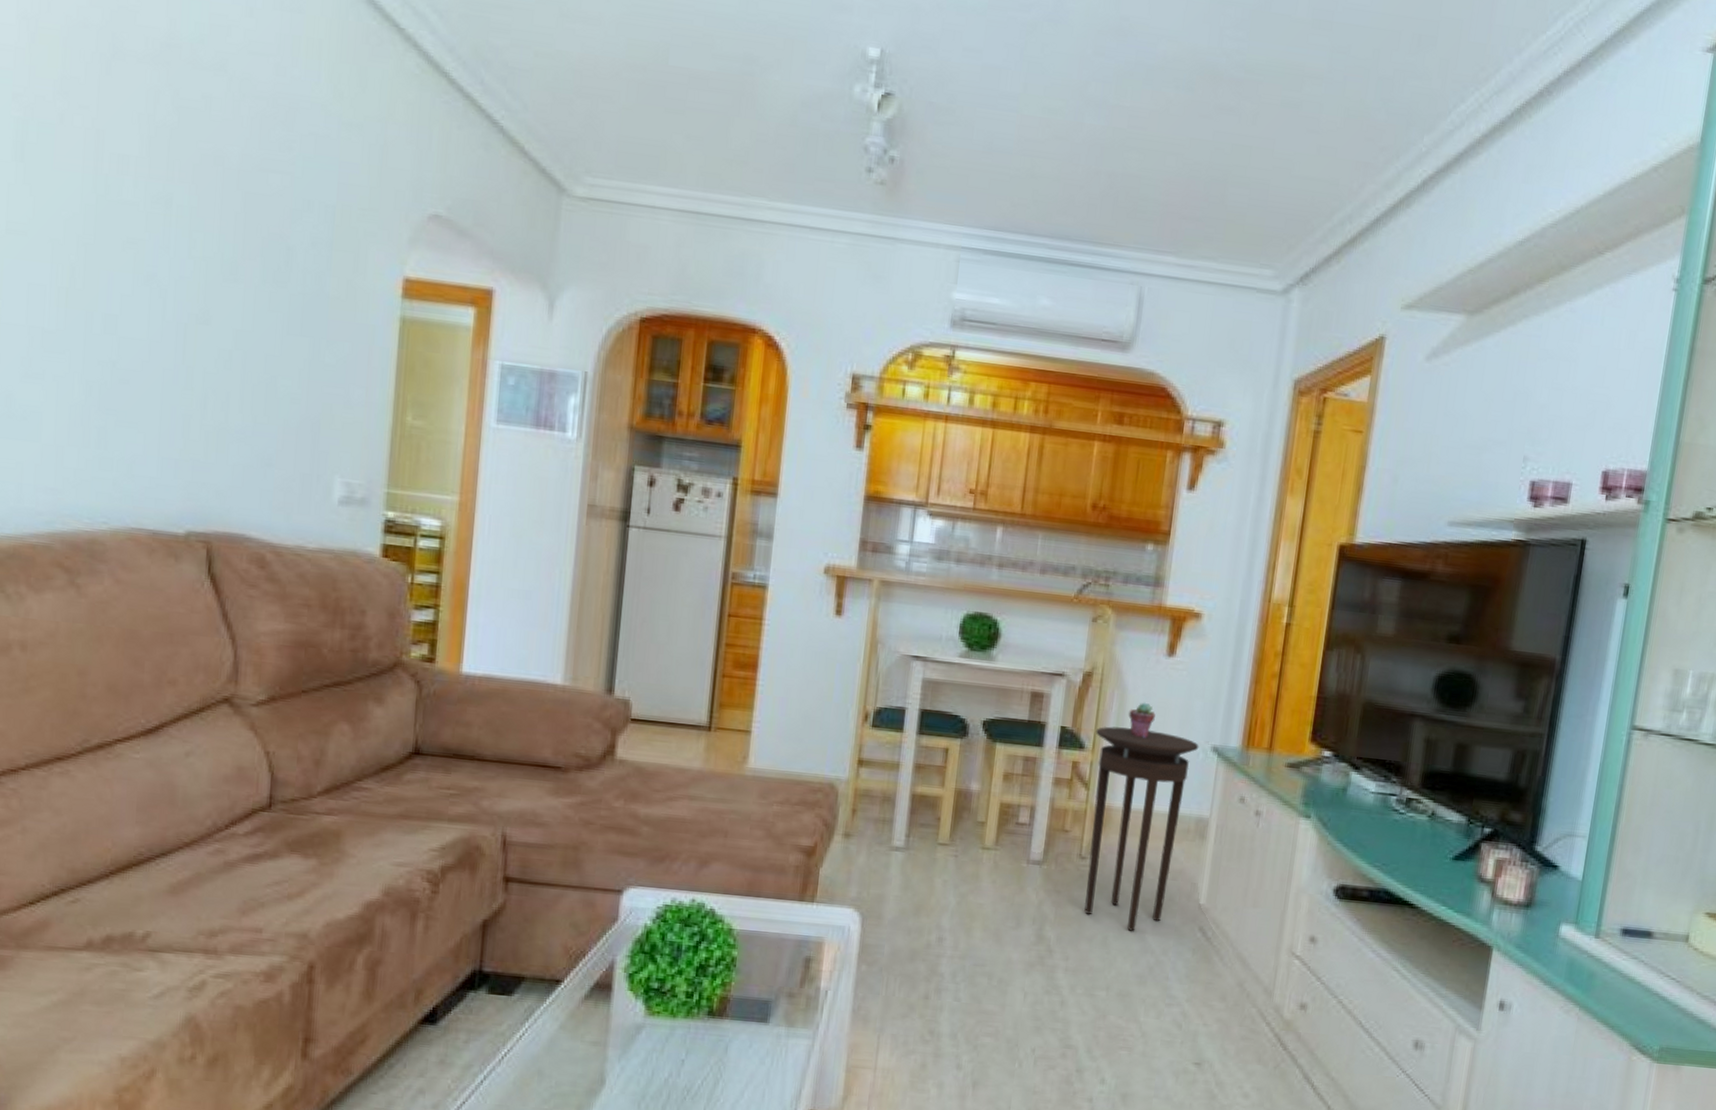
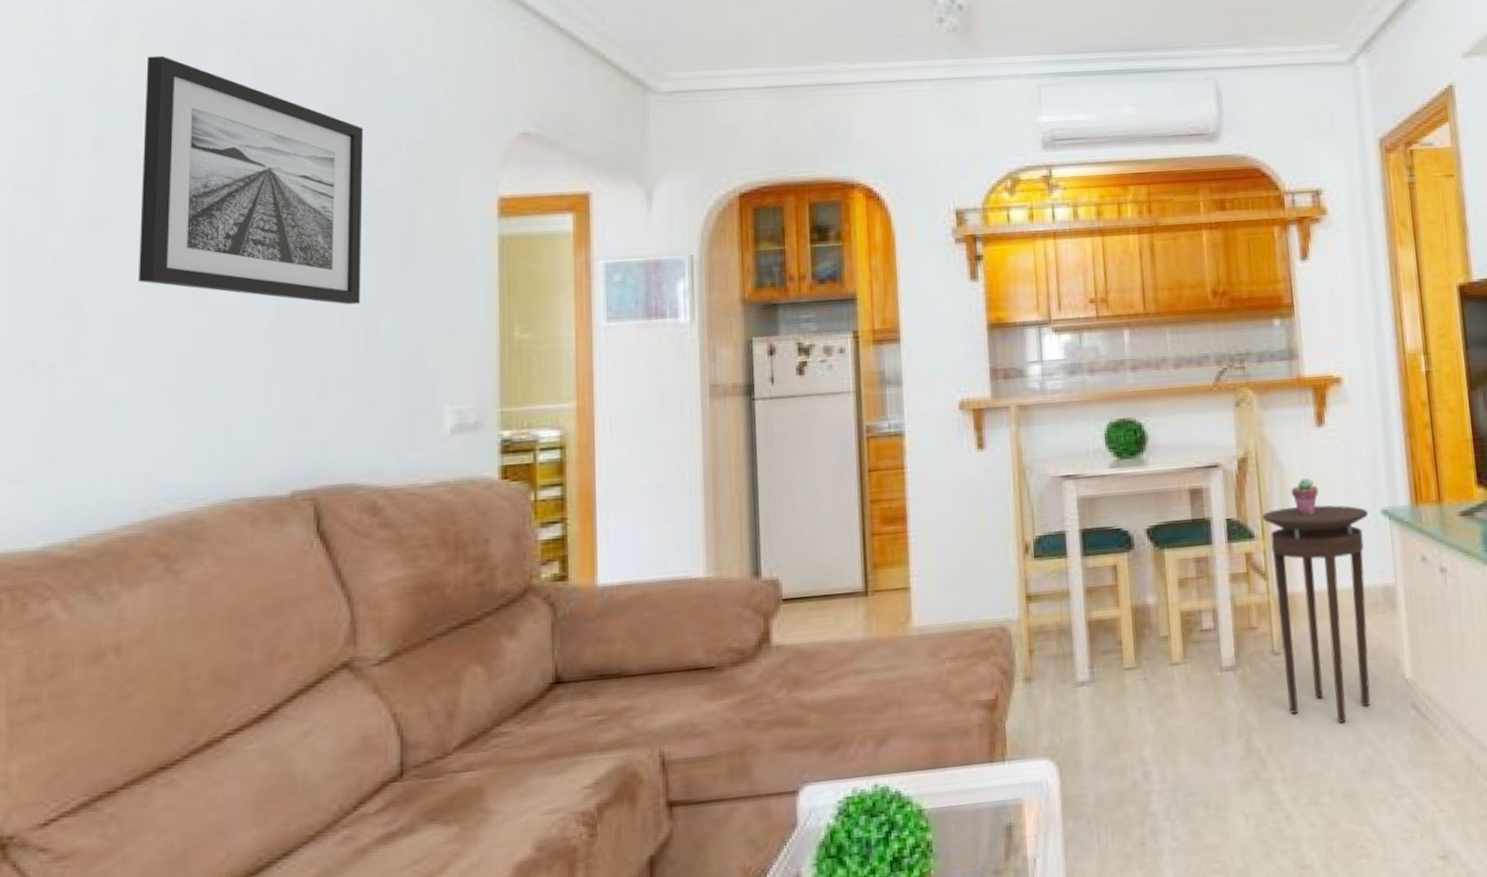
wall art: none [53,65,277,361] -> present [139,55,363,305]

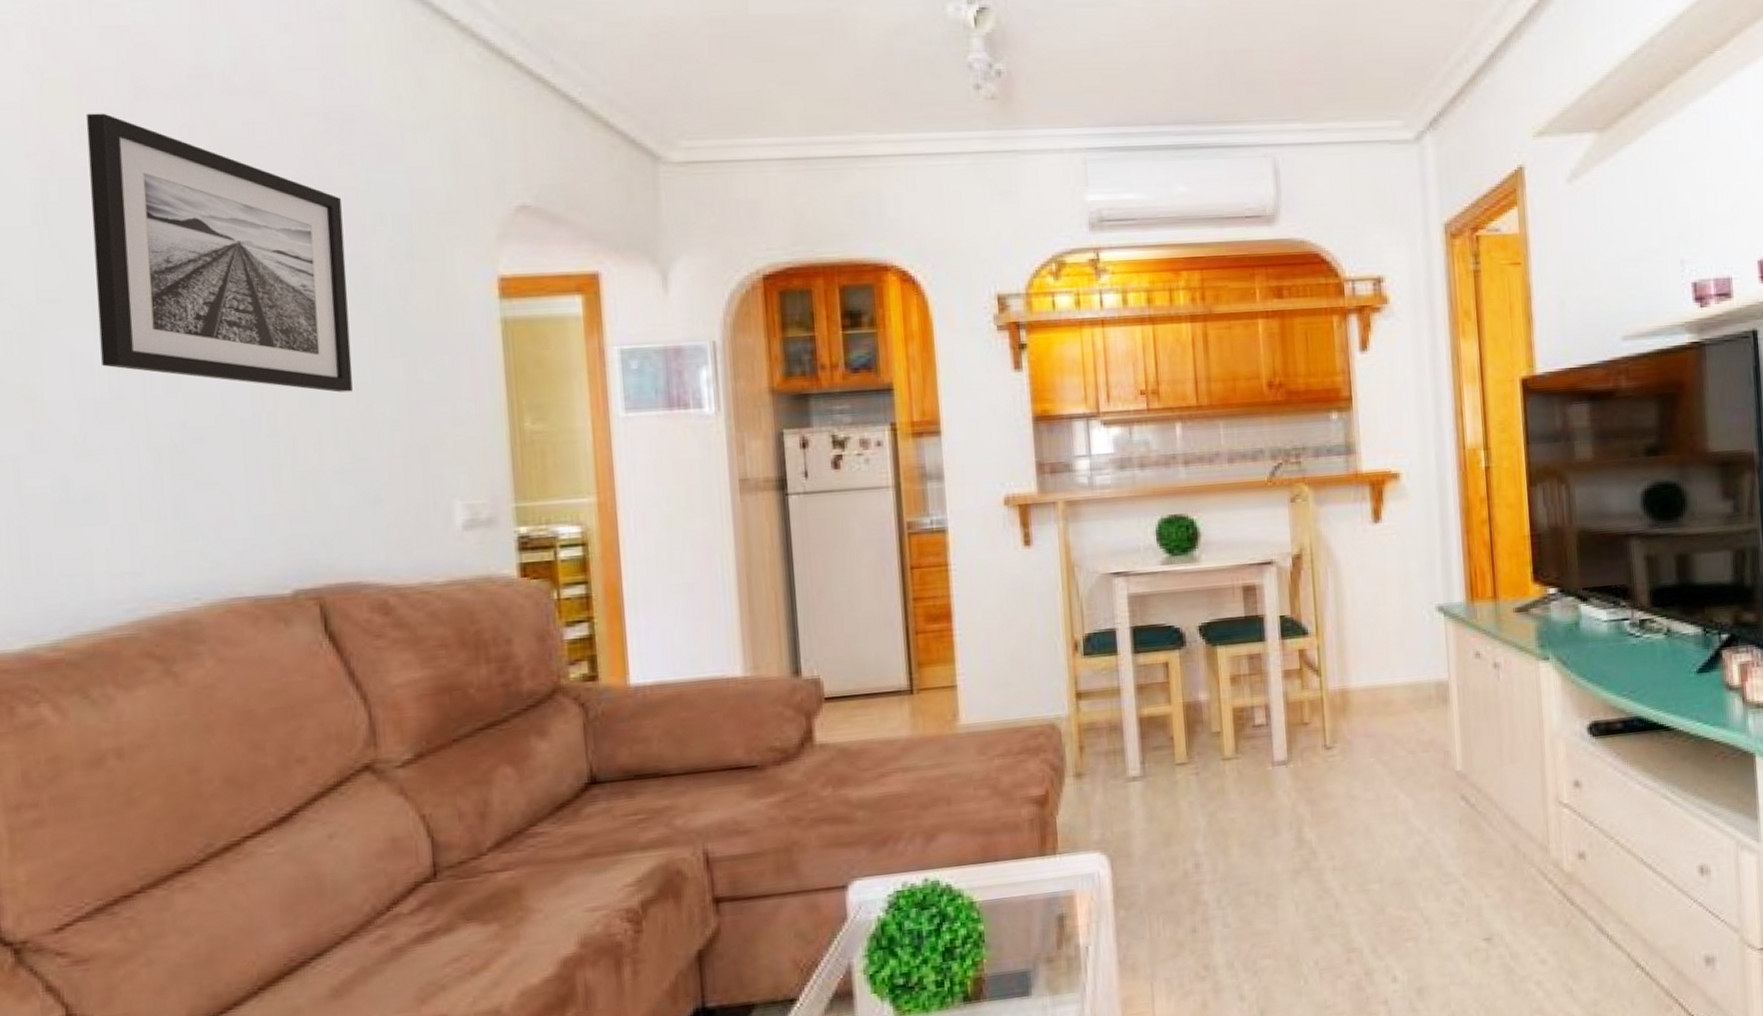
stool: present [1261,505,1370,724] -> none [1316,601,1424,815]
potted succulent: present [1290,477,1318,516] -> none [1345,574,1374,612]

